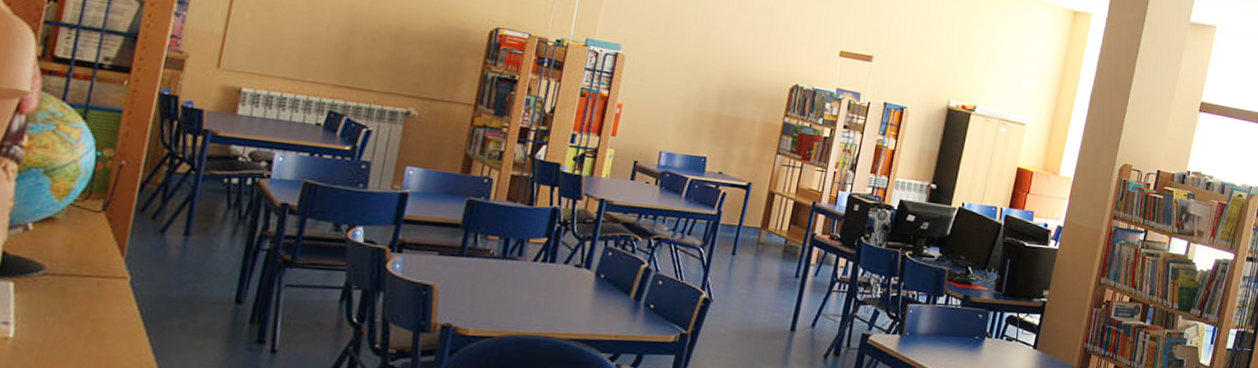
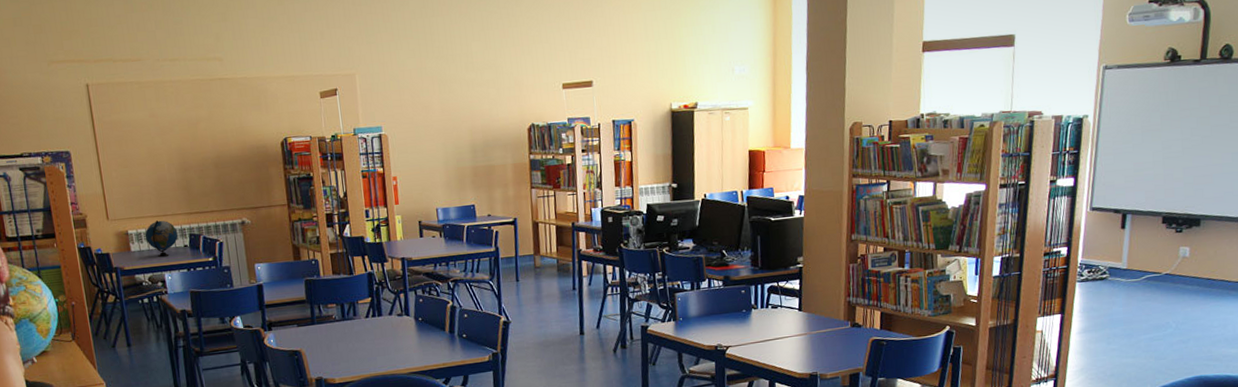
globe: none [264,84,314,133] -> present [145,220,178,258]

